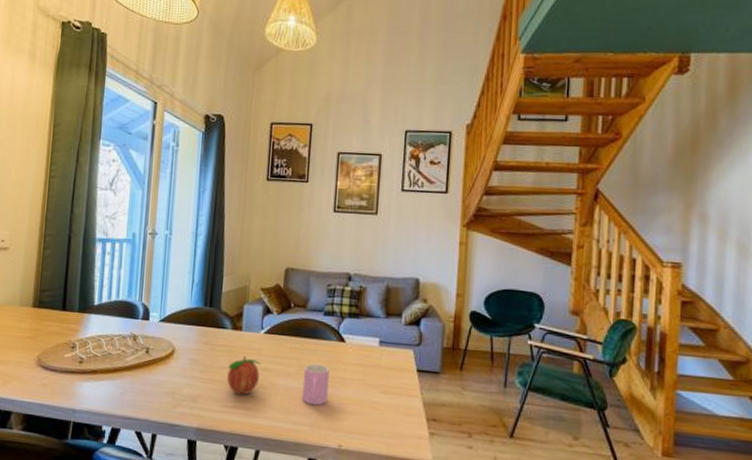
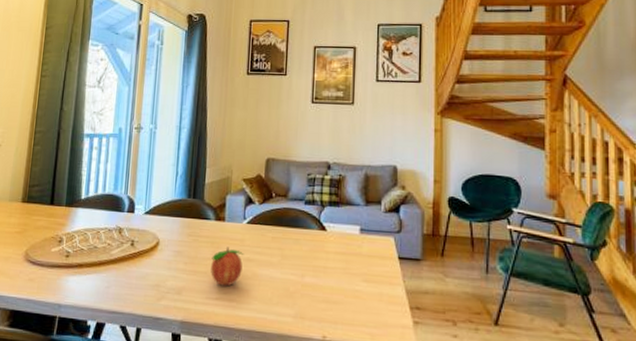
cup: present [302,364,330,406] -> none [285,253,312,296]

